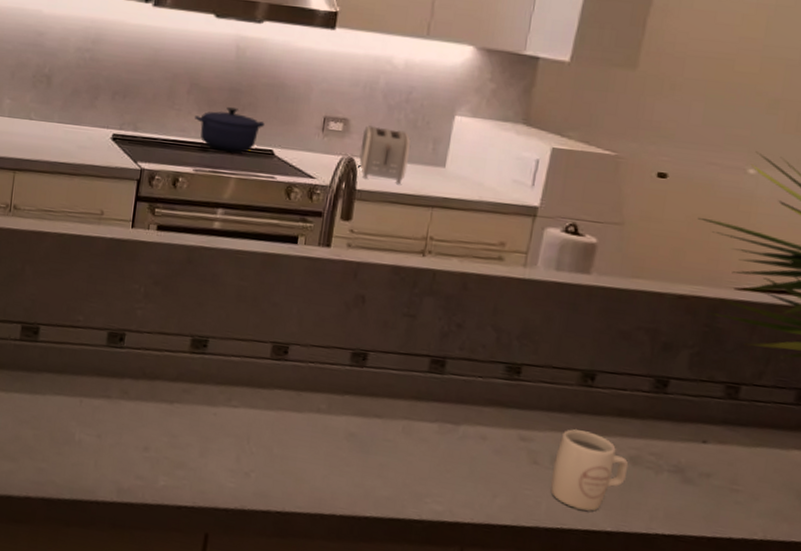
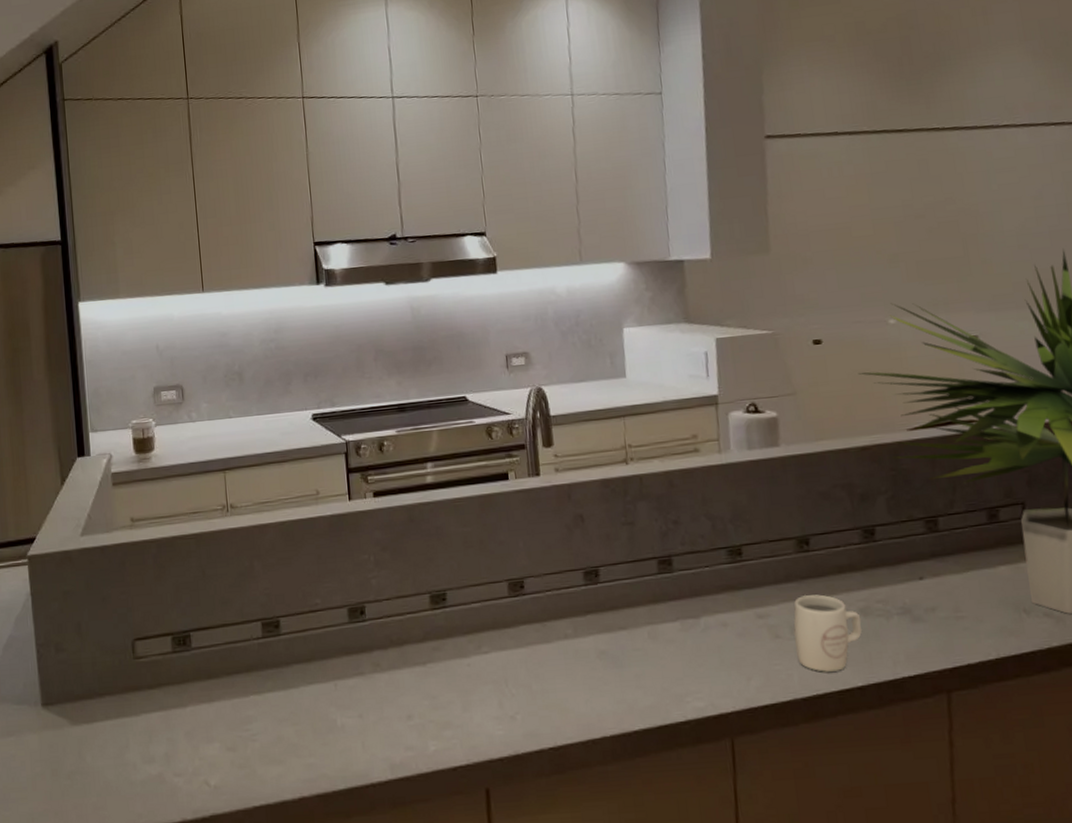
cooking pot: present [195,106,265,153] -> none [386,363,453,408]
toaster: present [359,126,411,185] -> none [545,352,593,404]

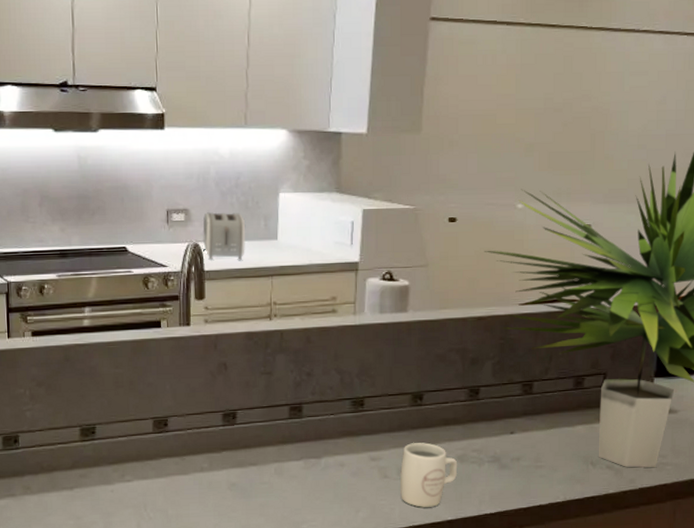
toaster: none [545,352,593,404] -> present [203,212,246,261]

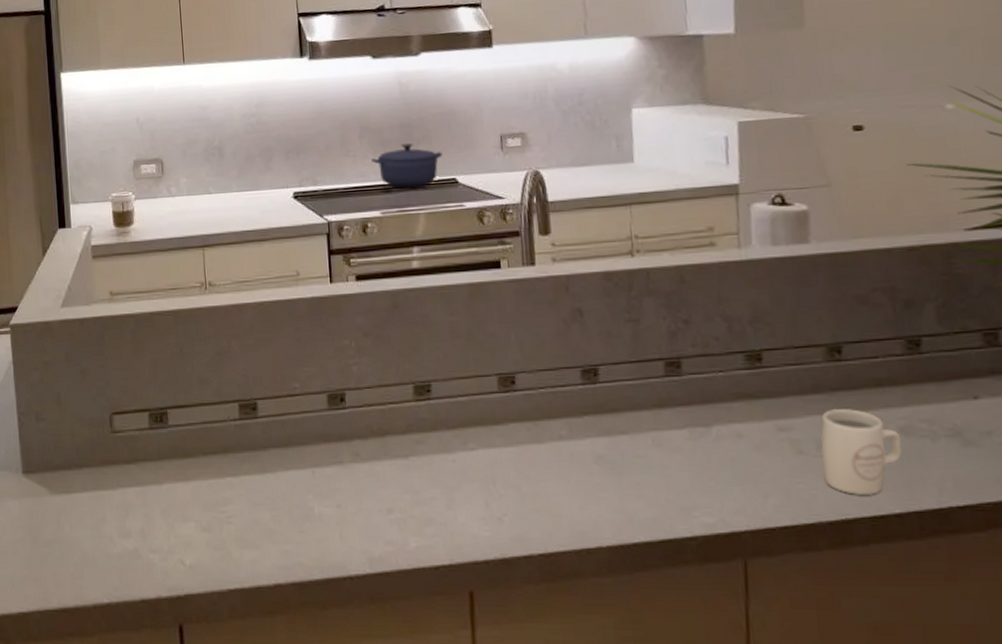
cooking pot: none [50,212,115,254] -> present [371,142,443,188]
toaster: present [203,212,246,261] -> none [543,134,596,189]

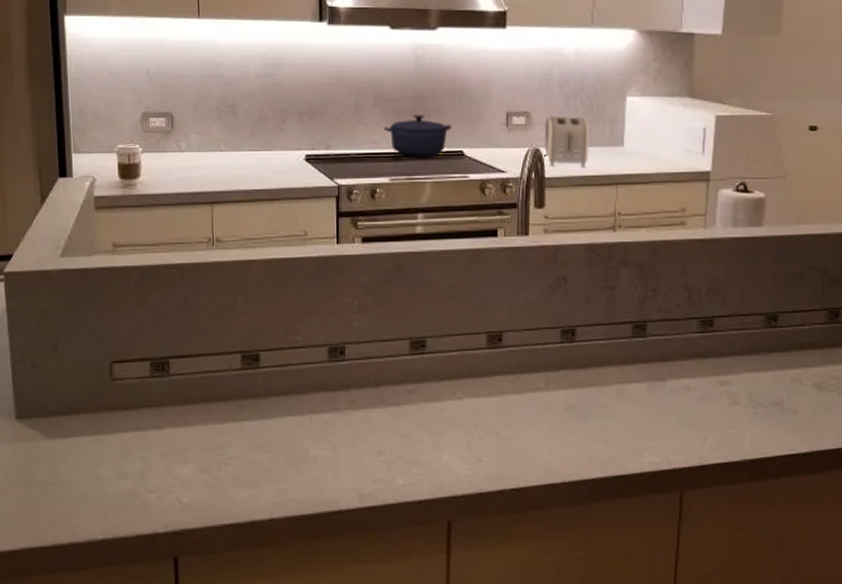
toaster: none [543,134,596,189] -> present [544,116,590,168]
mug: present [819,409,903,495] -> none [750,368,815,438]

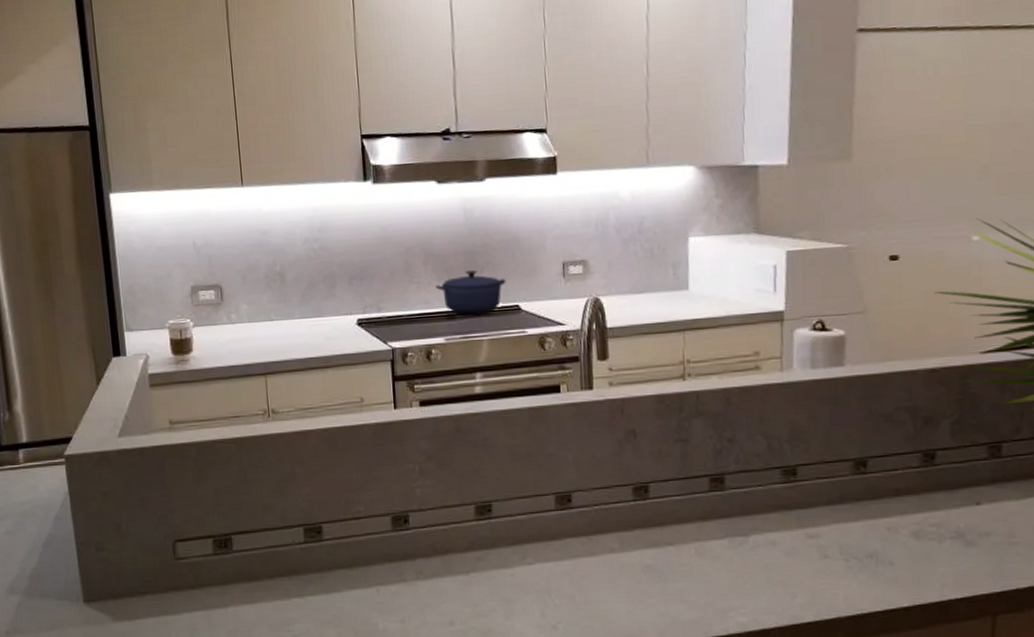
toaster: present [544,116,590,168] -> none [603,261,653,316]

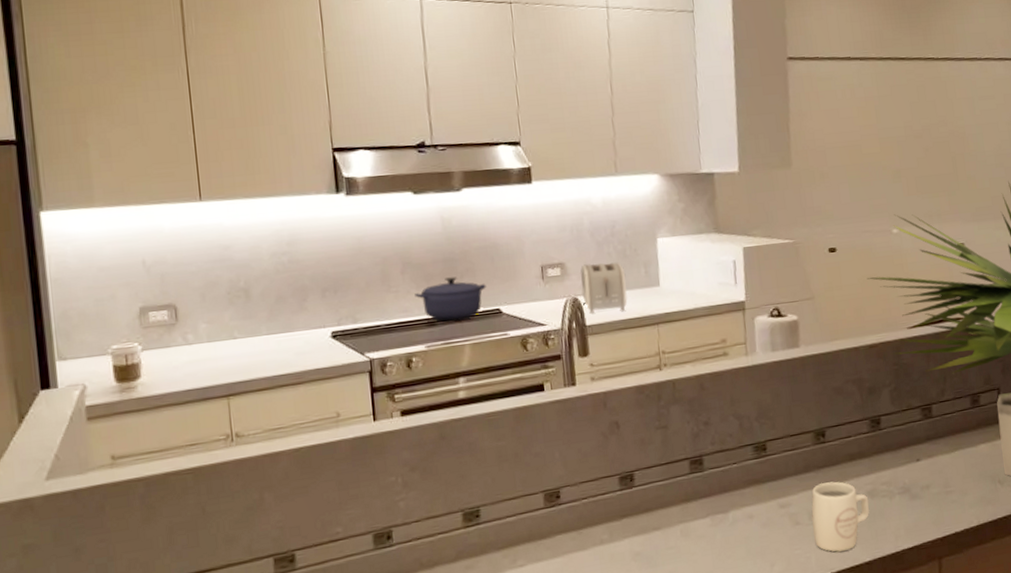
toaster: none [603,261,653,316] -> present [580,262,628,314]
mug: none [842,516,913,592] -> present [811,481,870,552]

